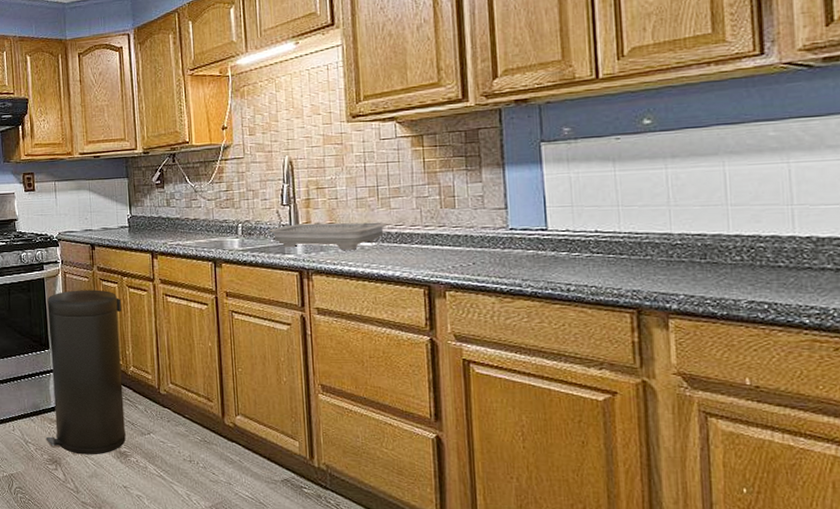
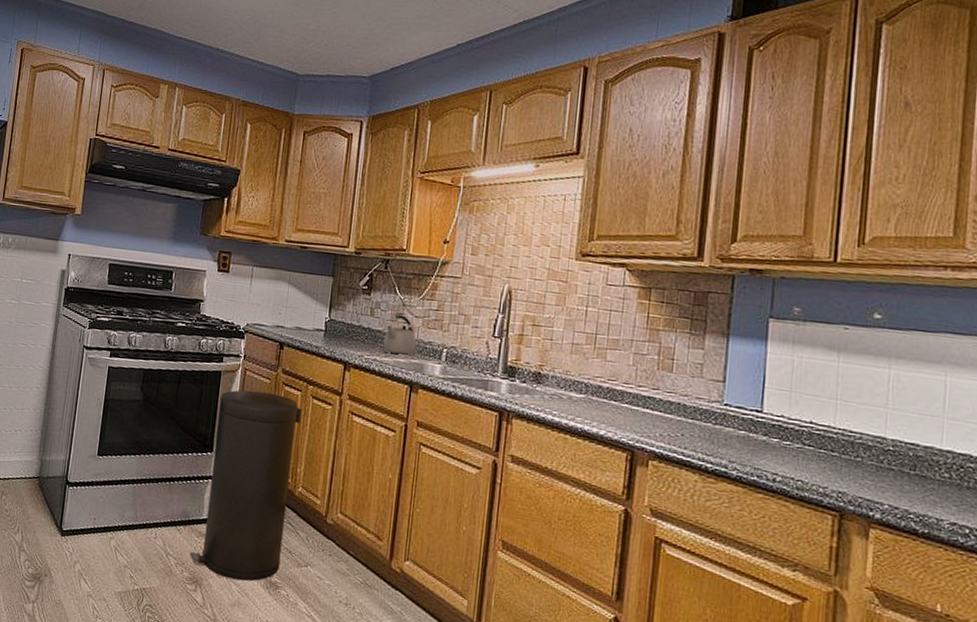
kettle: none [182,200,215,237] -> present [381,314,417,357]
dish rack: present [269,222,388,250] -> none [475,359,600,399]

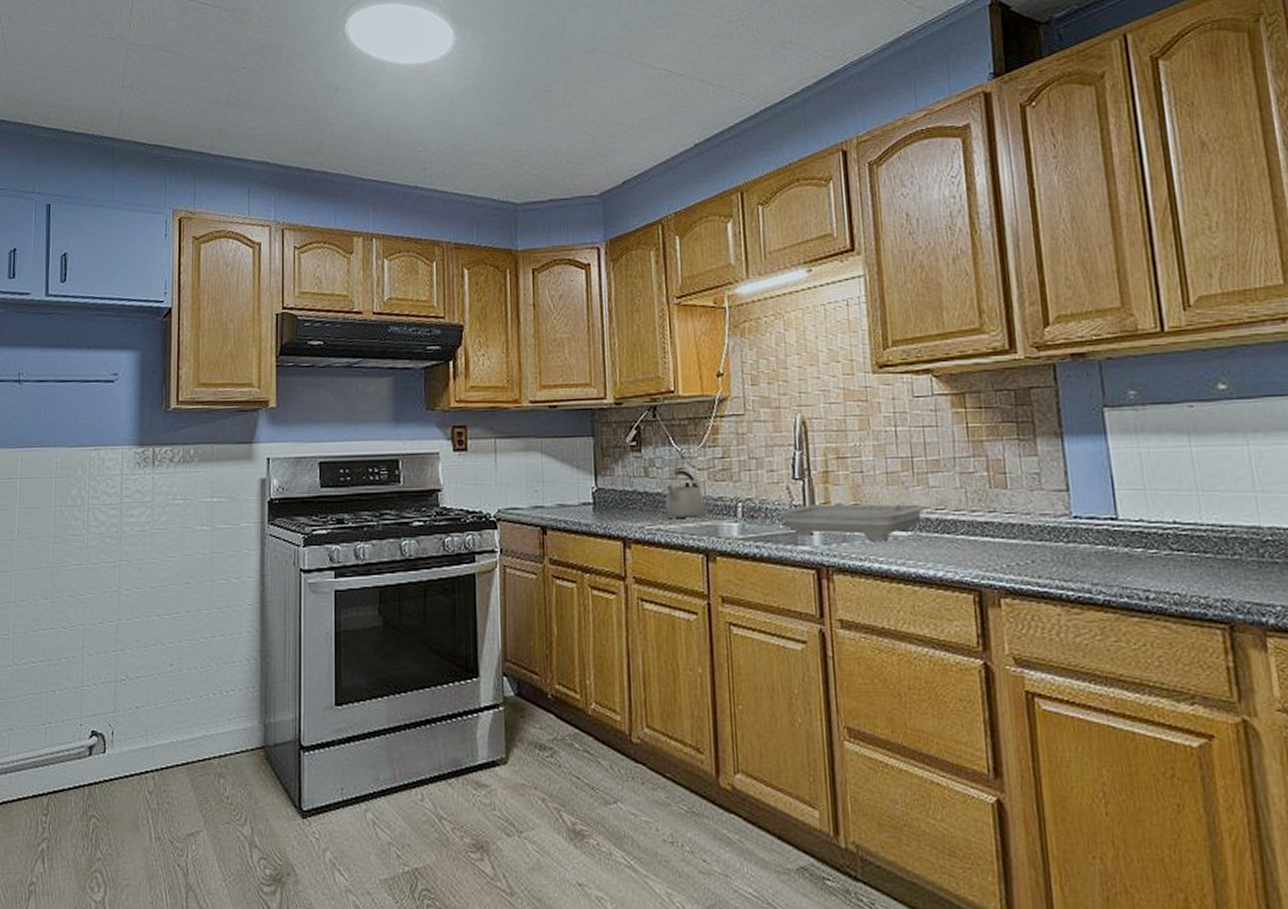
pedal bin: present [189,390,302,581] -> none [468,591,583,836]
dish rack: none [475,359,600,399] -> present [777,504,926,541]

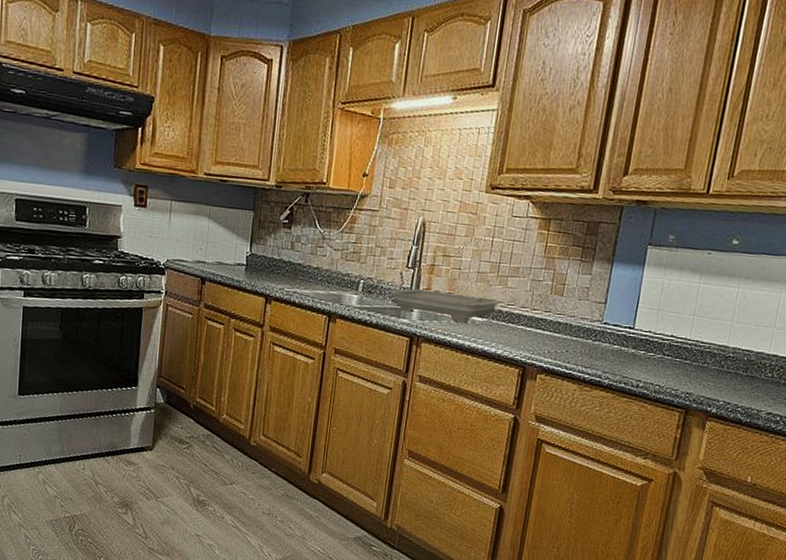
kettle: present [664,470,707,519] -> none [301,247,336,289]

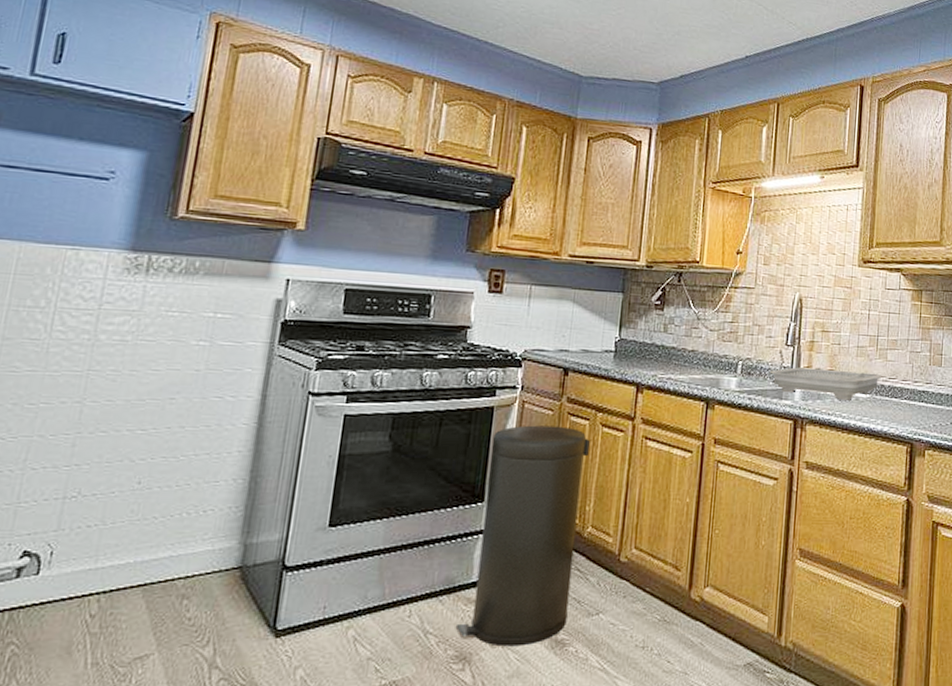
pedal bin: none [119,325,224,501] -> present [455,425,590,647]

